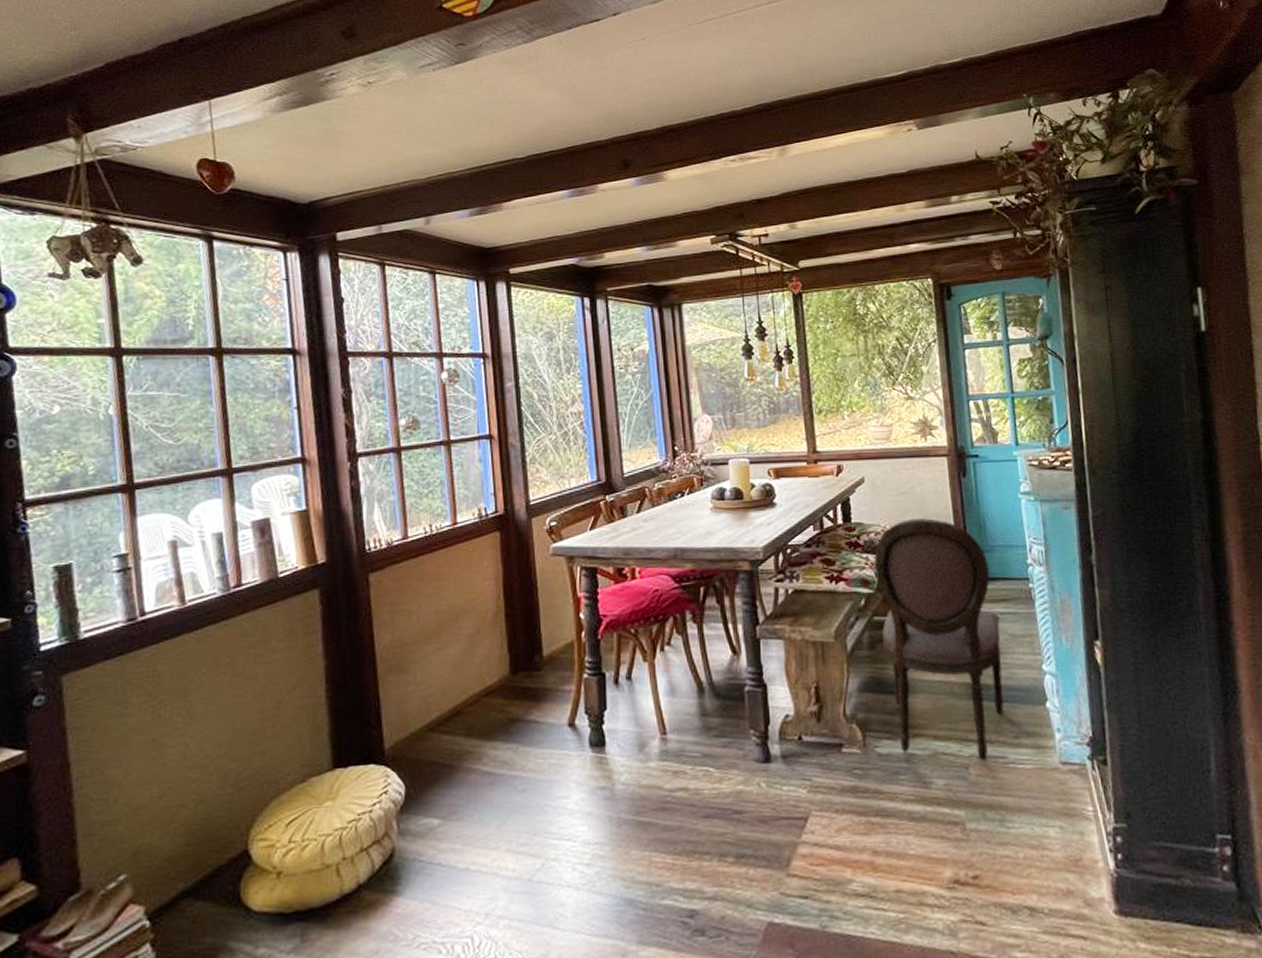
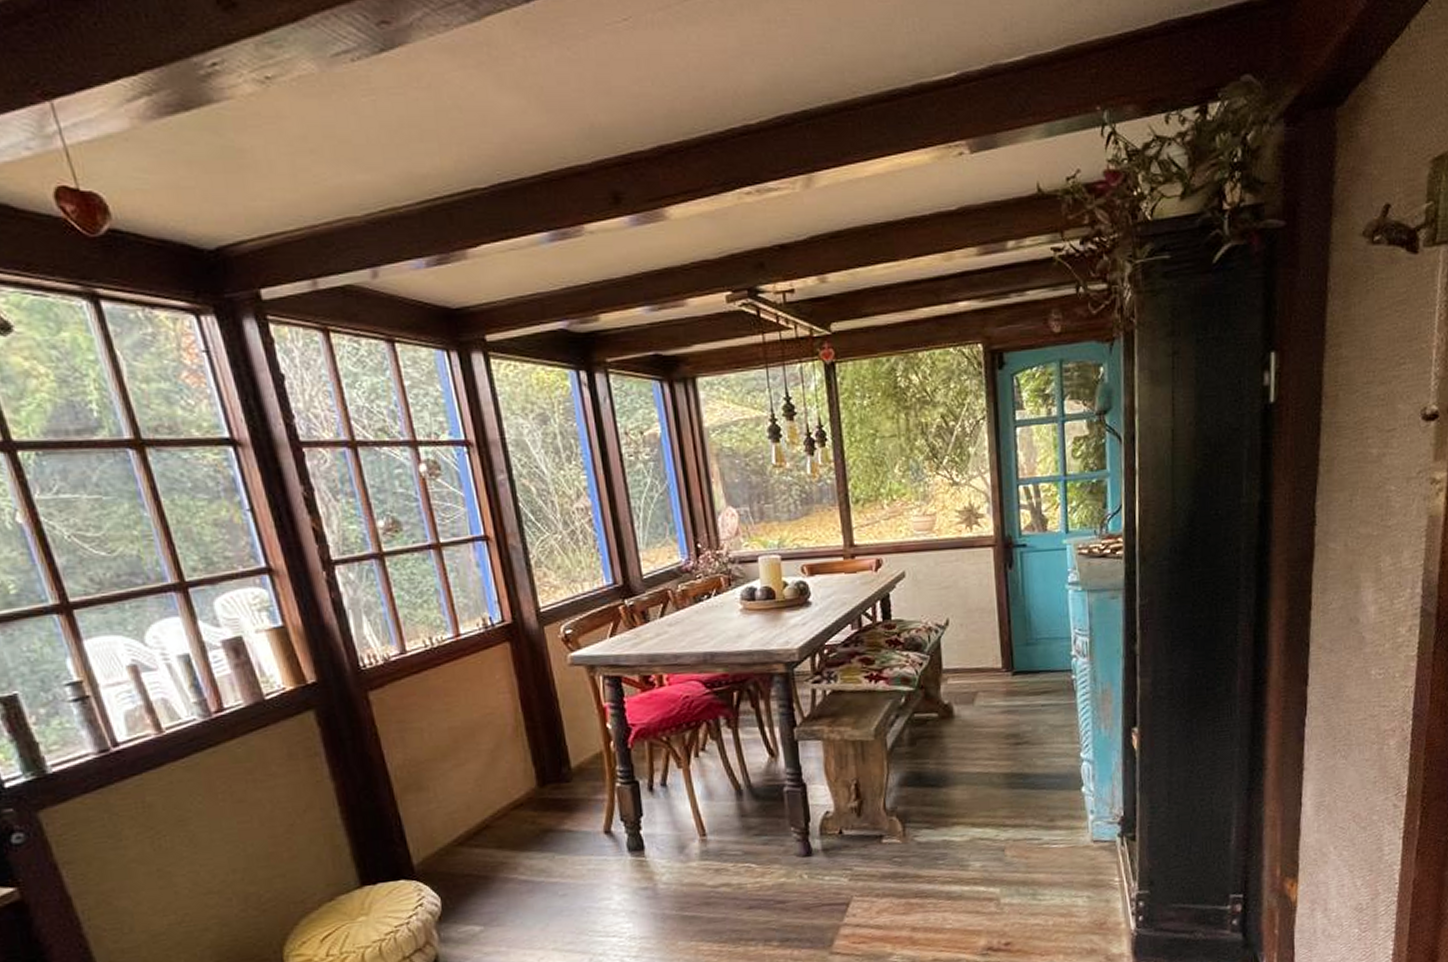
dining chair: present [874,518,1004,762] -> none [915,613,1042,844]

